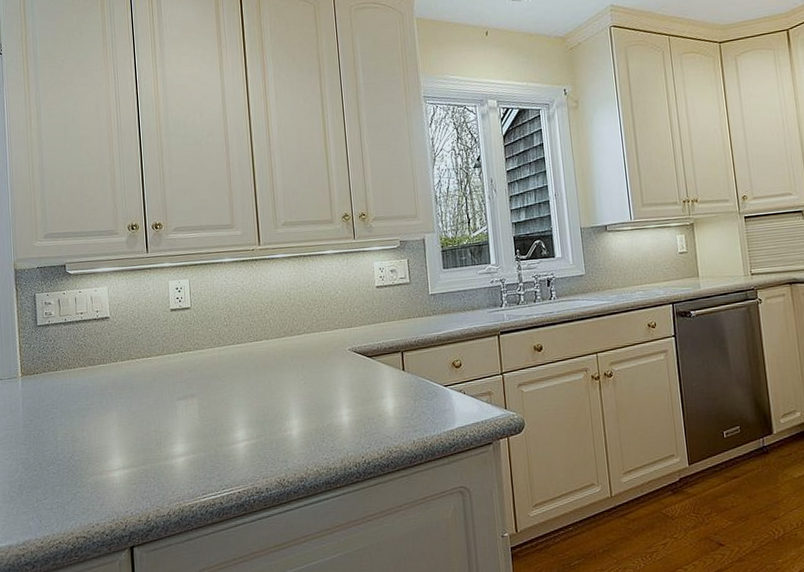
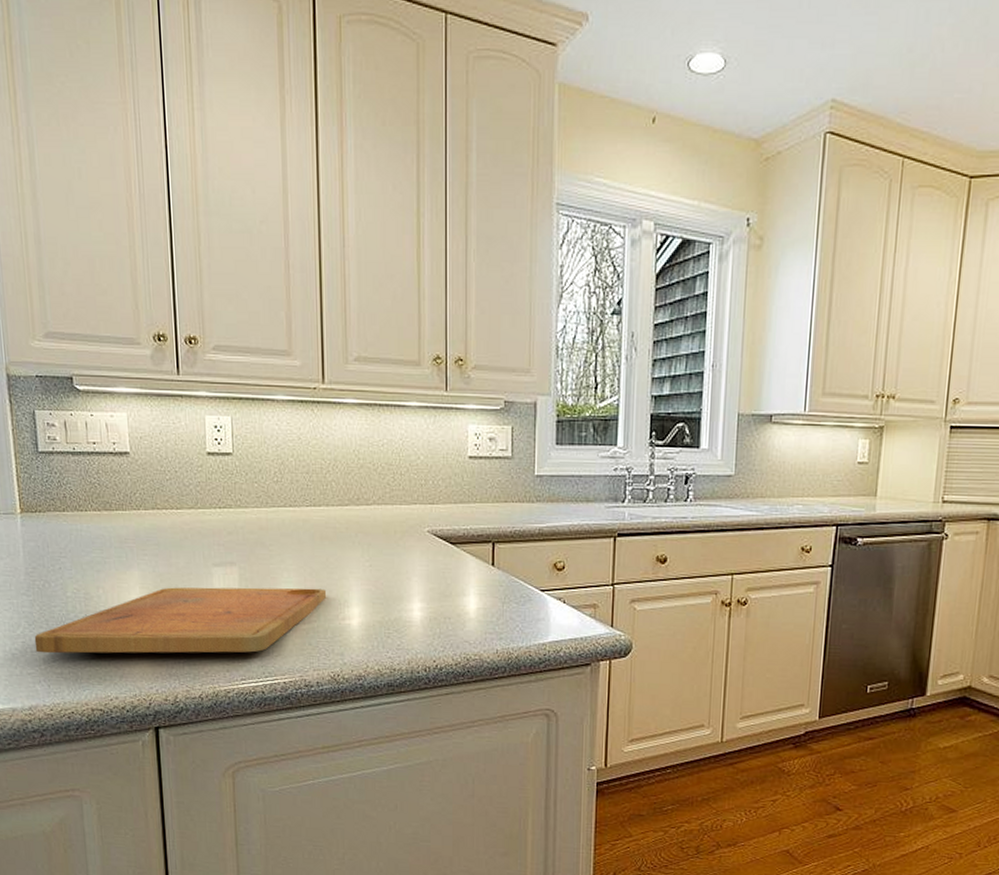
cutting board: none [29,407,271,493] -> present [34,587,327,654]

